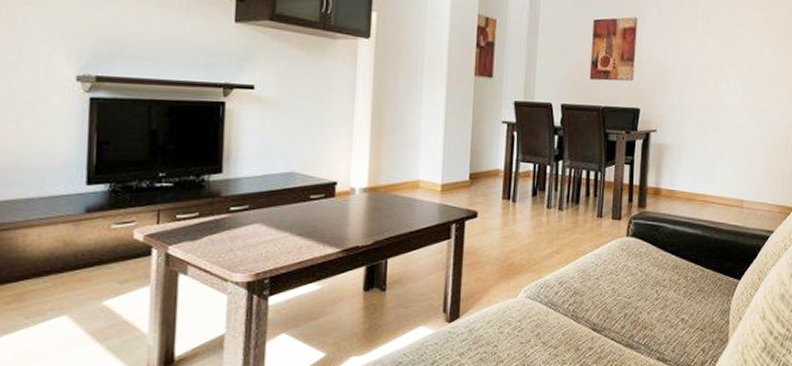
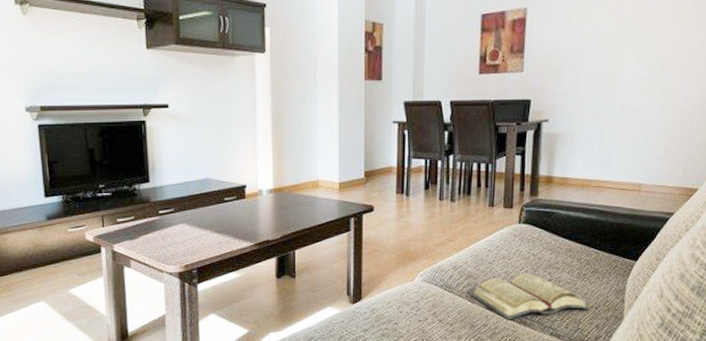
diary: none [576,291,696,343] -> present [471,273,590,320]

